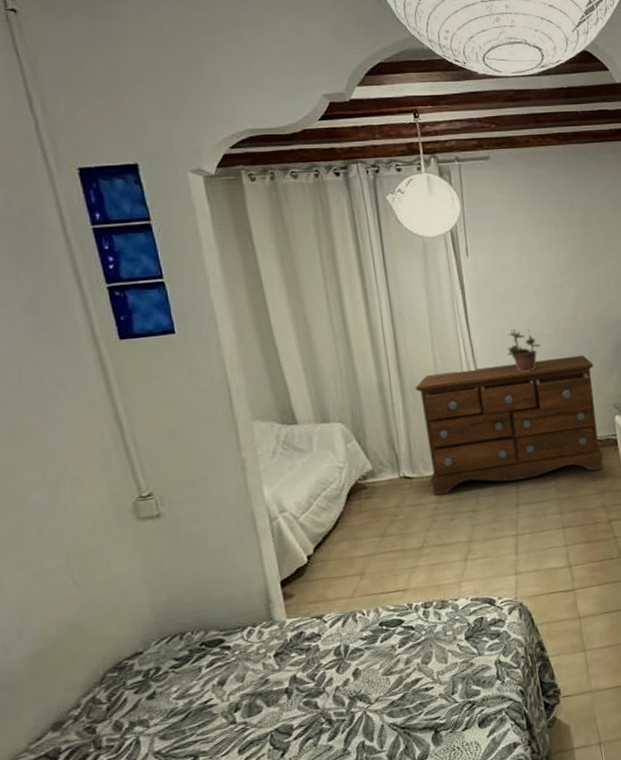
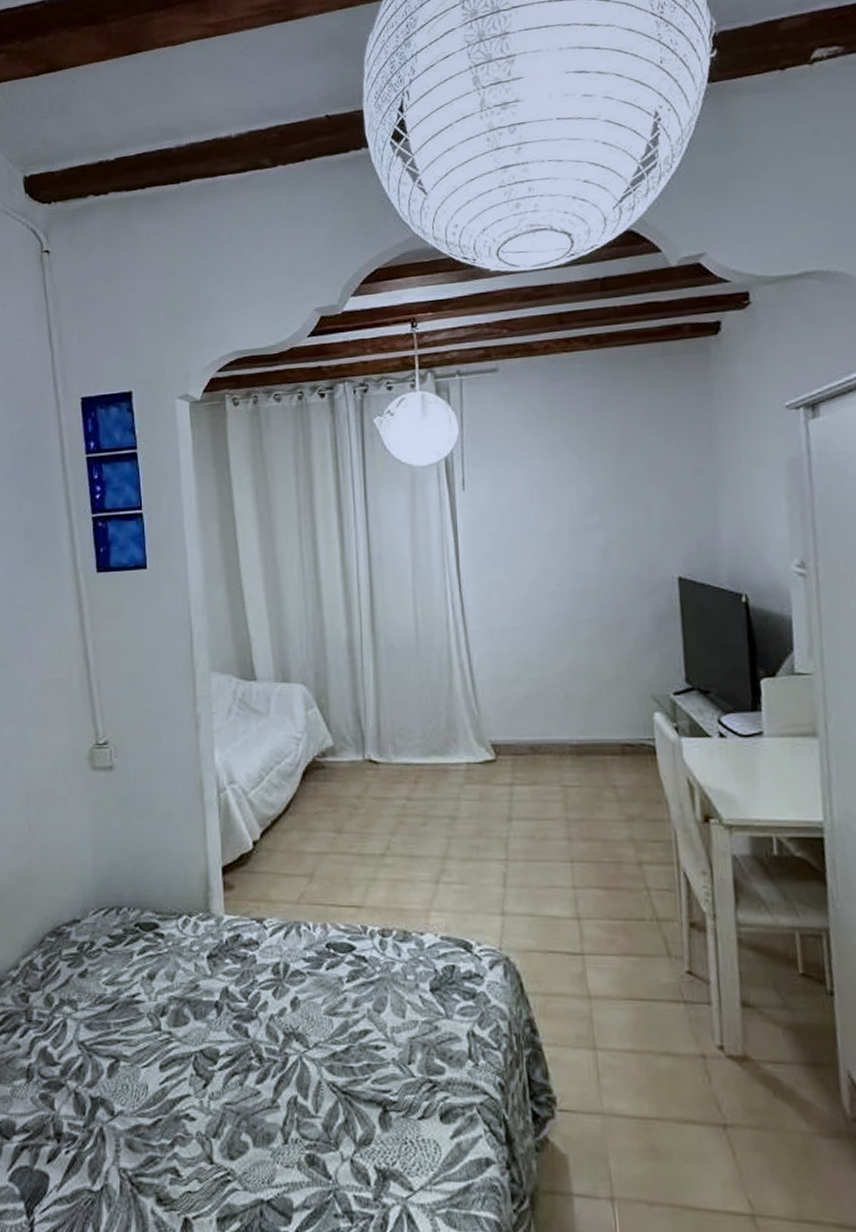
dresser: present [415,354,604,495] -> none [389,623,636,789]
potted plant: present [506,327,541,372] -> none [505,583,552,641]

